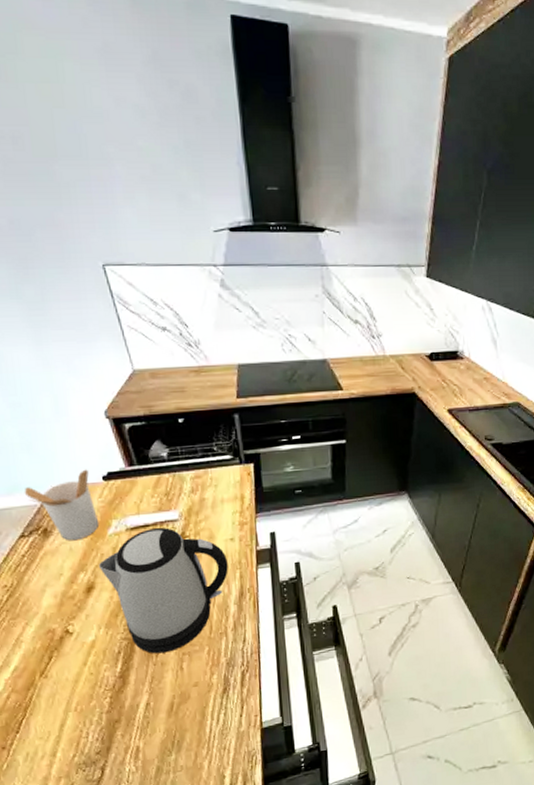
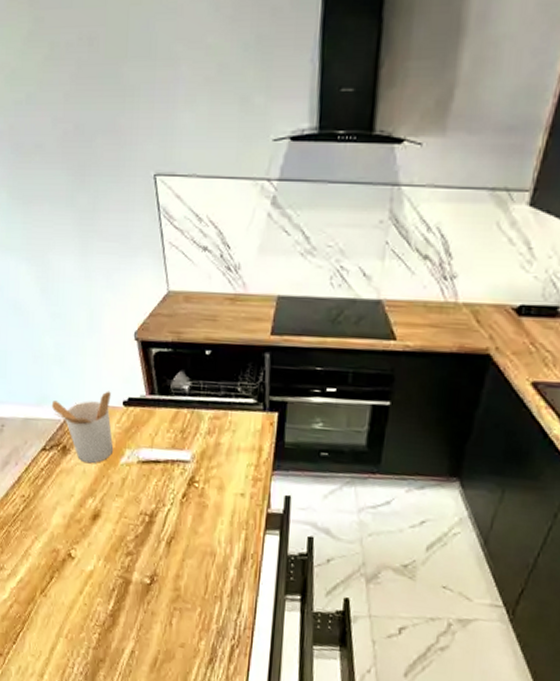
kettle: present [99,527,228,654] -> none [107,465,234,603]

